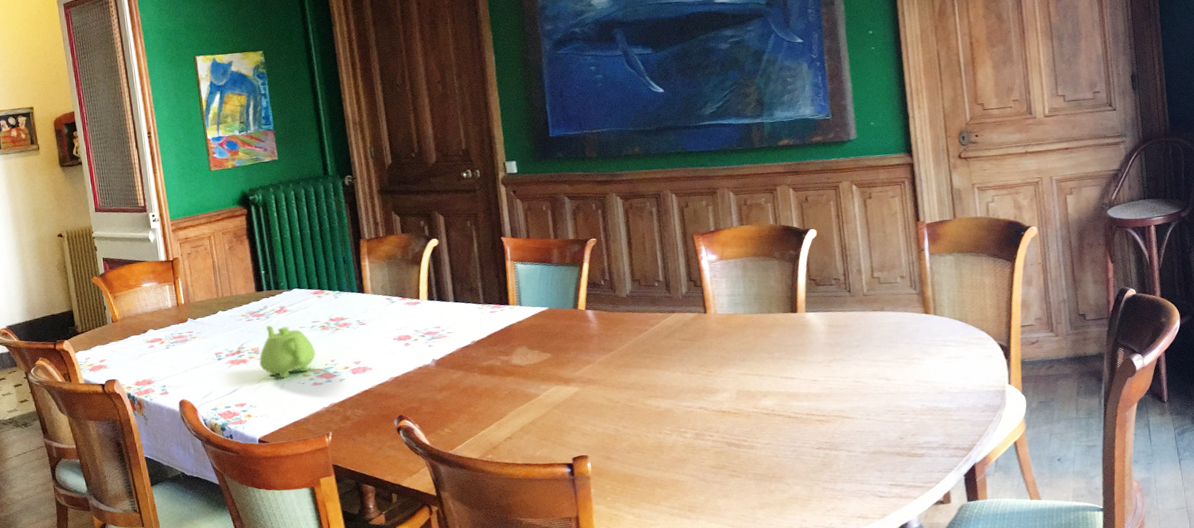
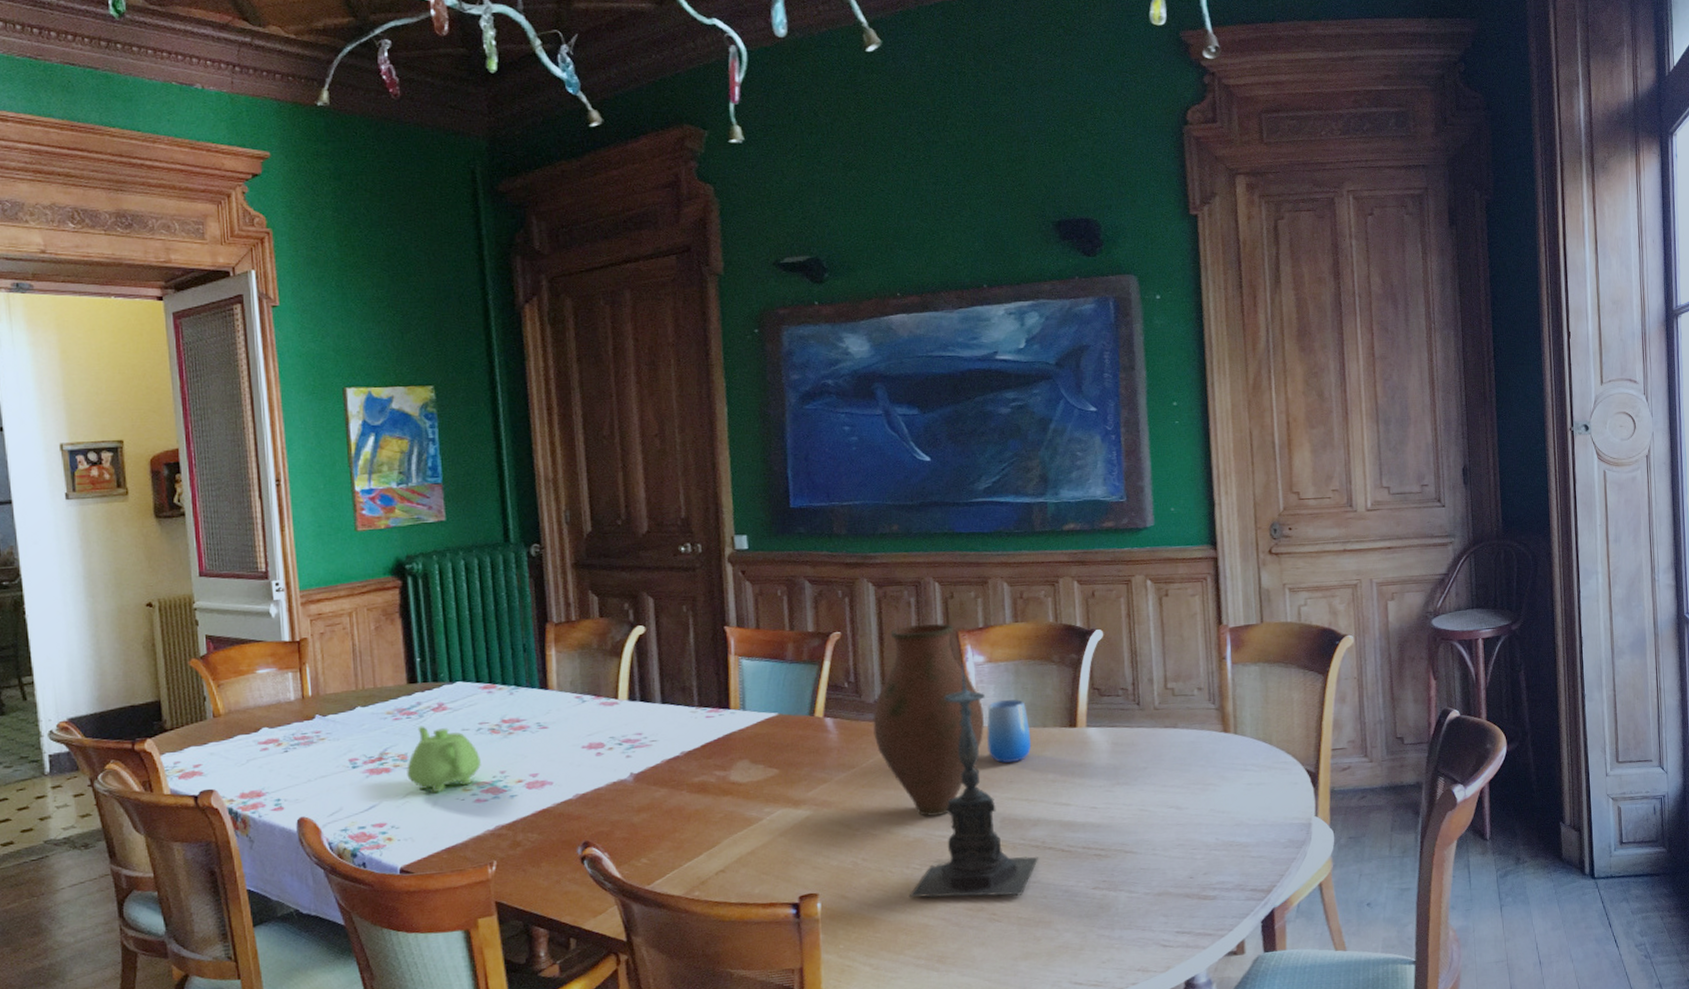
vase: none [626,229,719,391] -> present [873,624,985,817]
candle holder: none [662,261,769,459] -> present [909,663,1038,898]
cup: none [721,290,760,344] -> present [986,699,1032,763]

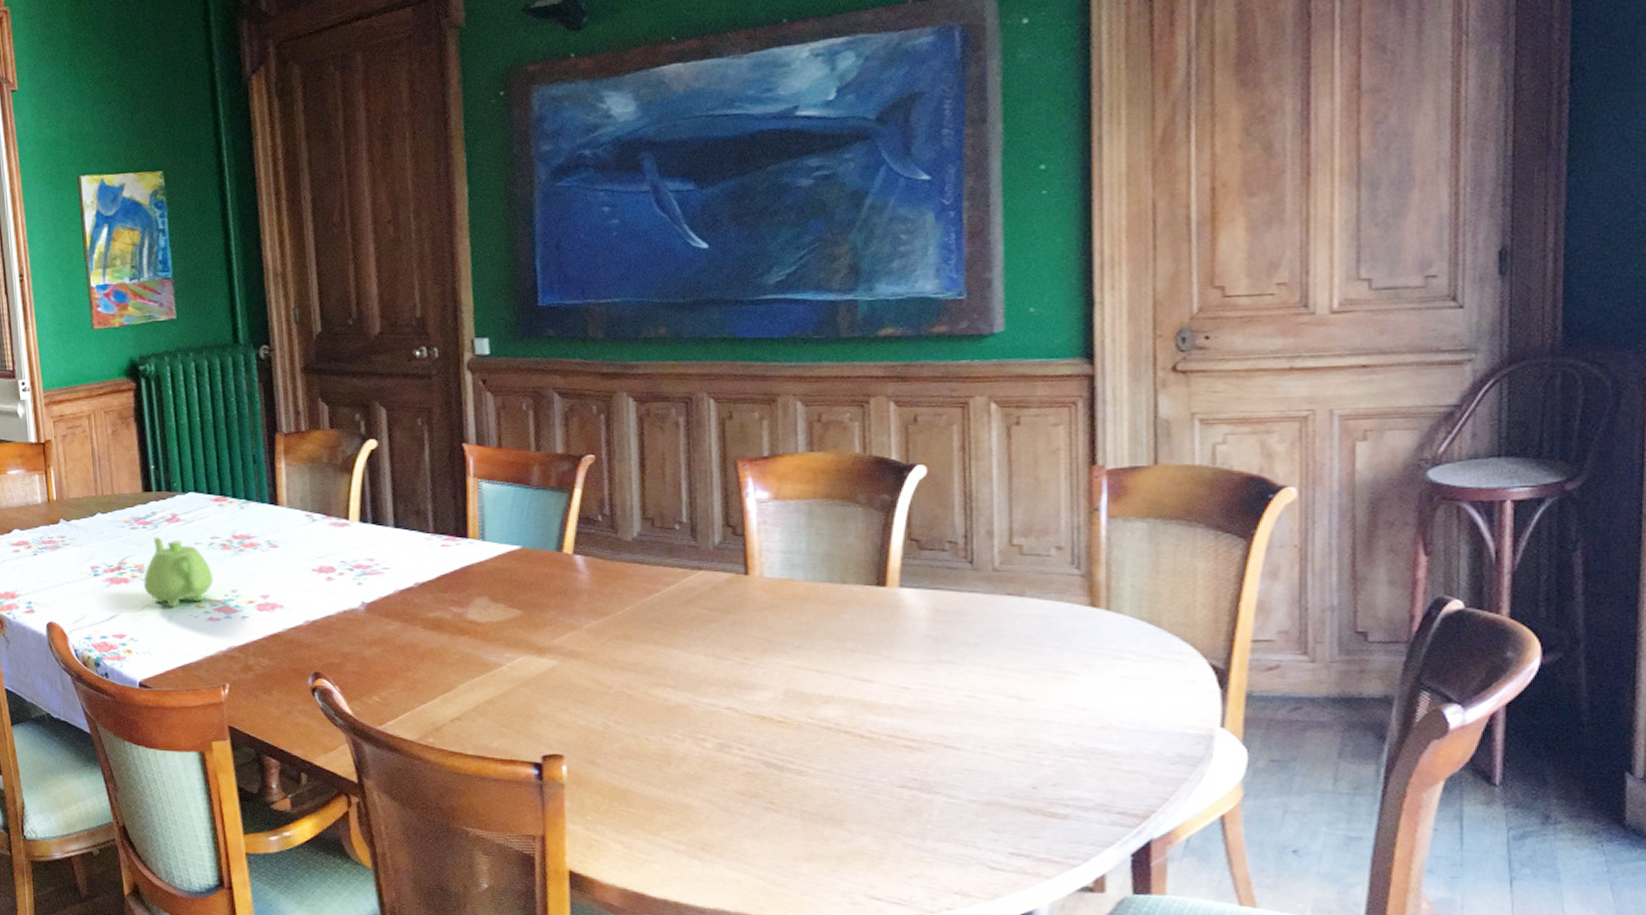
vase: present [873,624,985,817] -> none [630,450,767,681]
candle holder: present [909,663,1038,898] -> none [668,499,830,784]
cup: present [986,699,1032,763] -> none [768,547,826,625]

